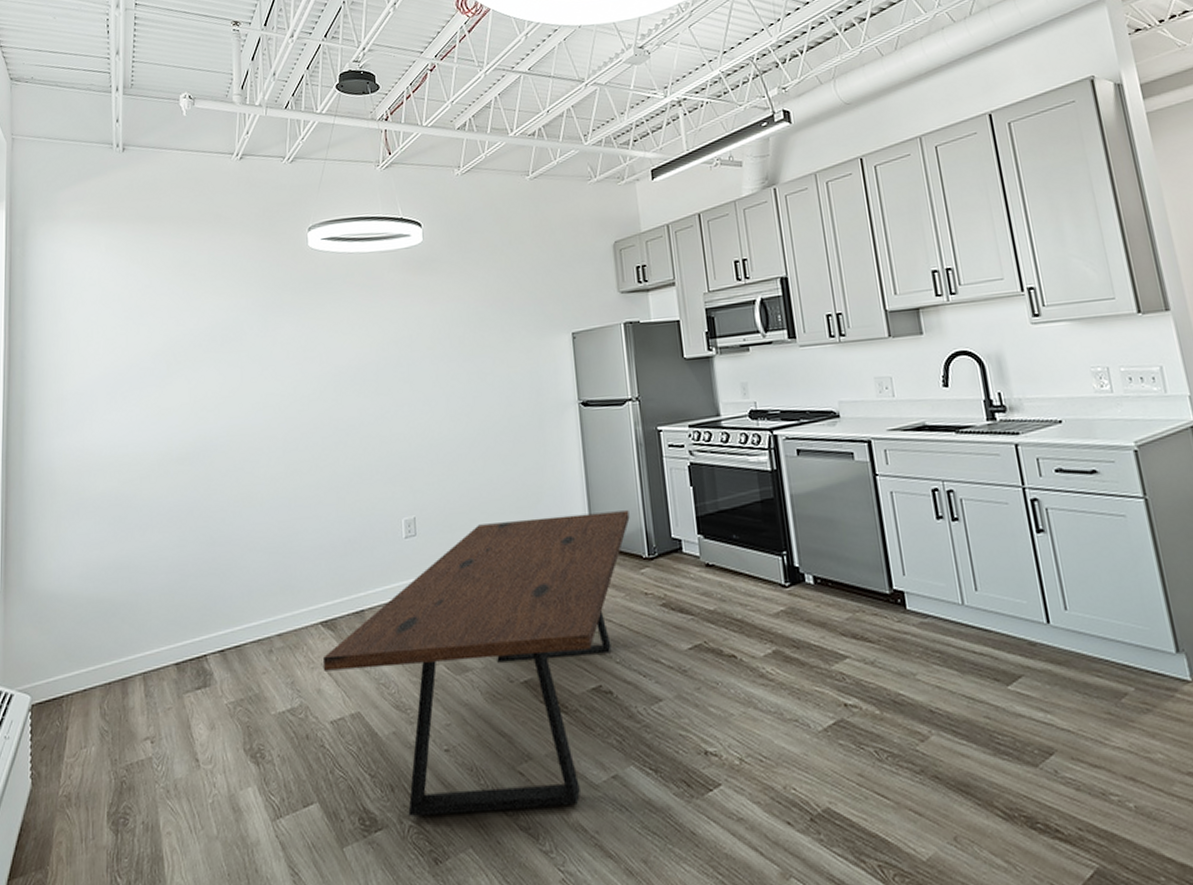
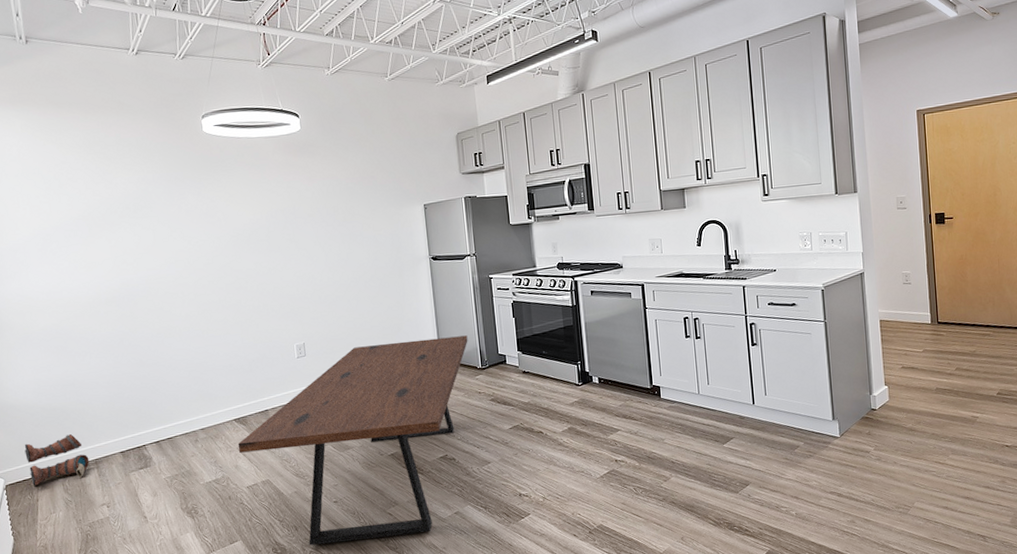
boots: none [60,636,136,707] -> present [24,434,90,486]

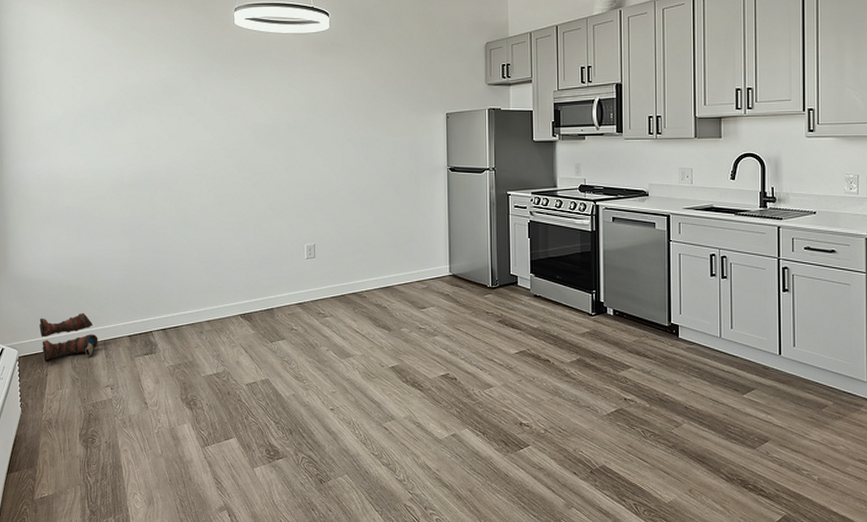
dining table: present [238,335,468,545] -> none [241,252,480,452]

